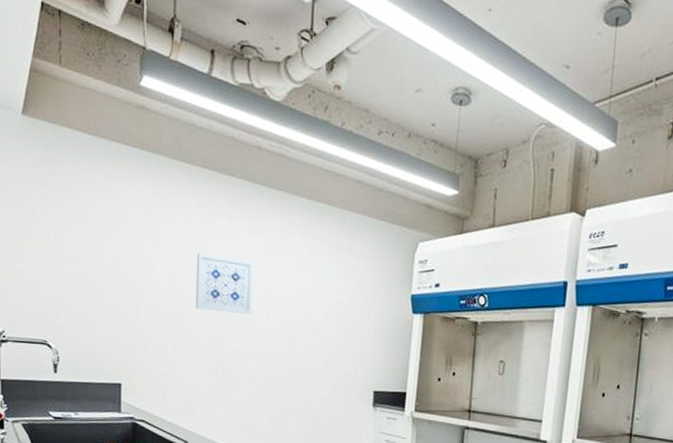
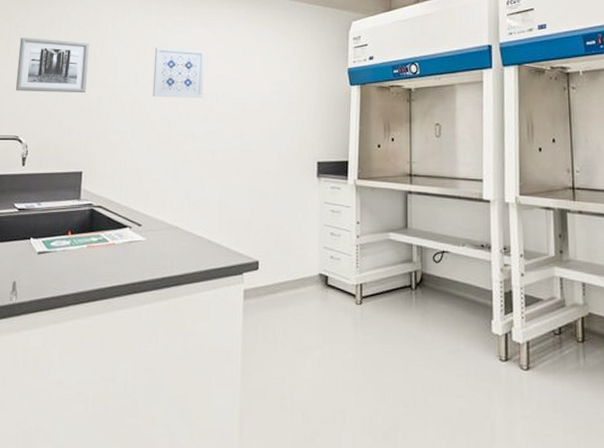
wall art: none [38,228,122,299] -> present [15,37,90,93]

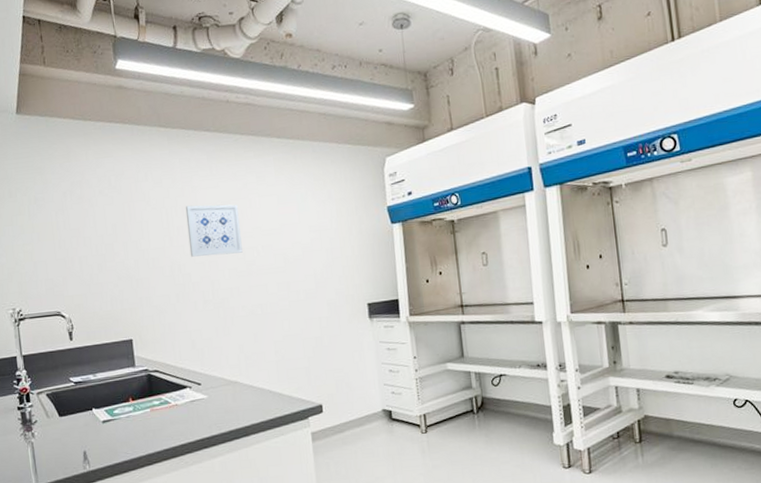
wall art: present [15,37,90,93] -> none [41,208,121,267]

